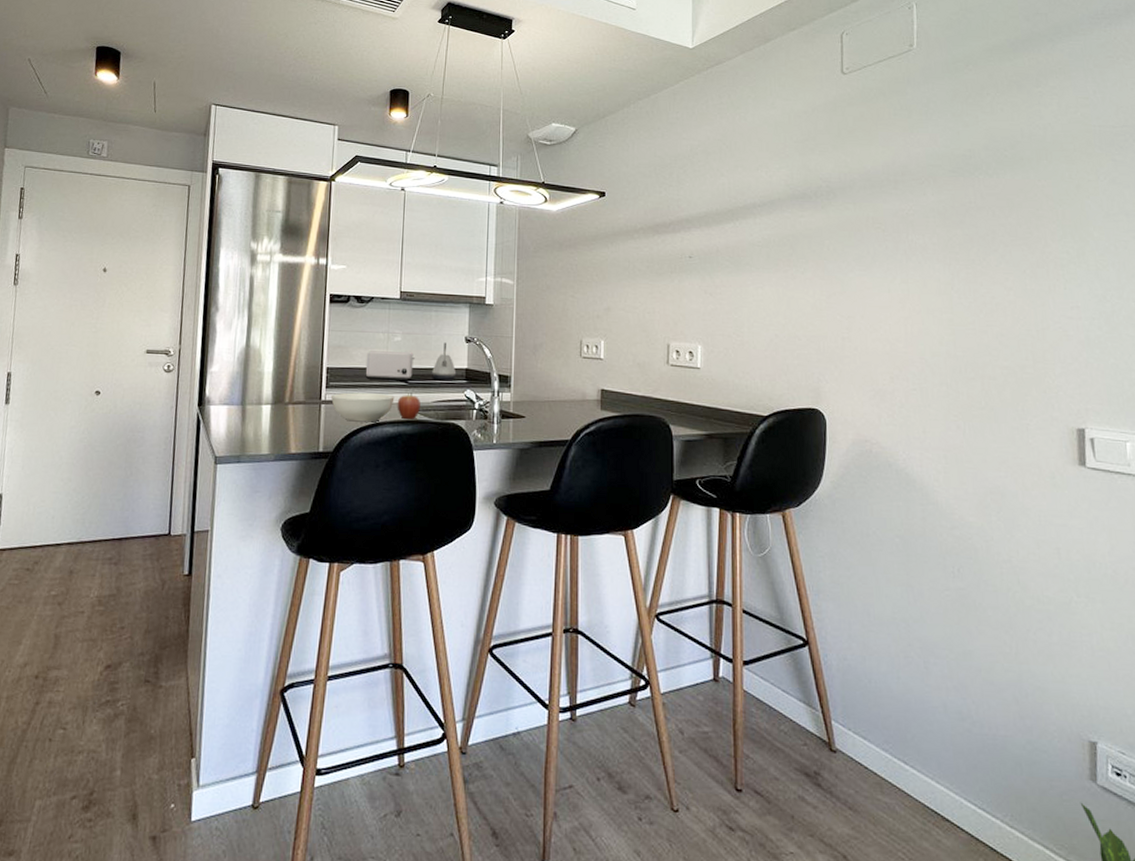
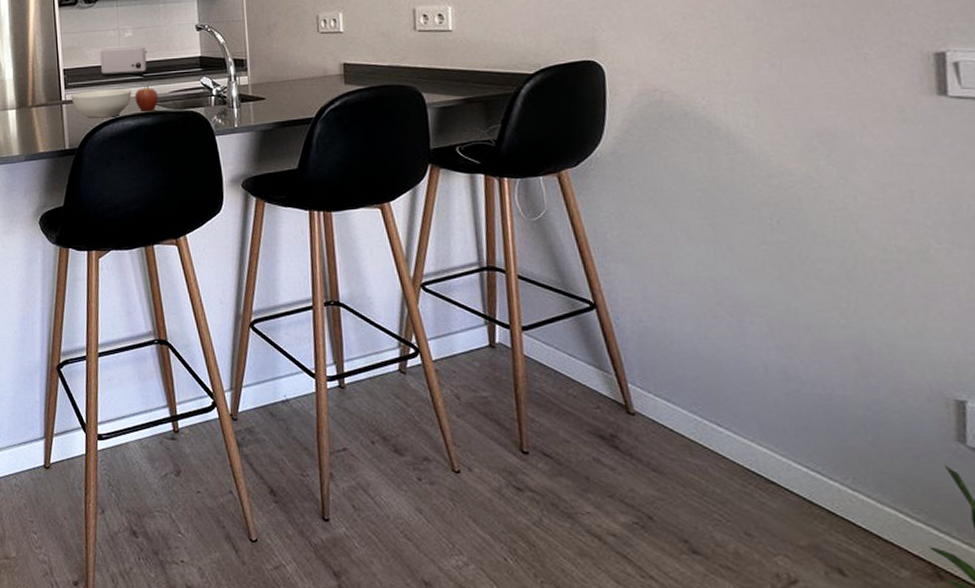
kettle: present [432,342,457,381] -> none [166,33,191,71]

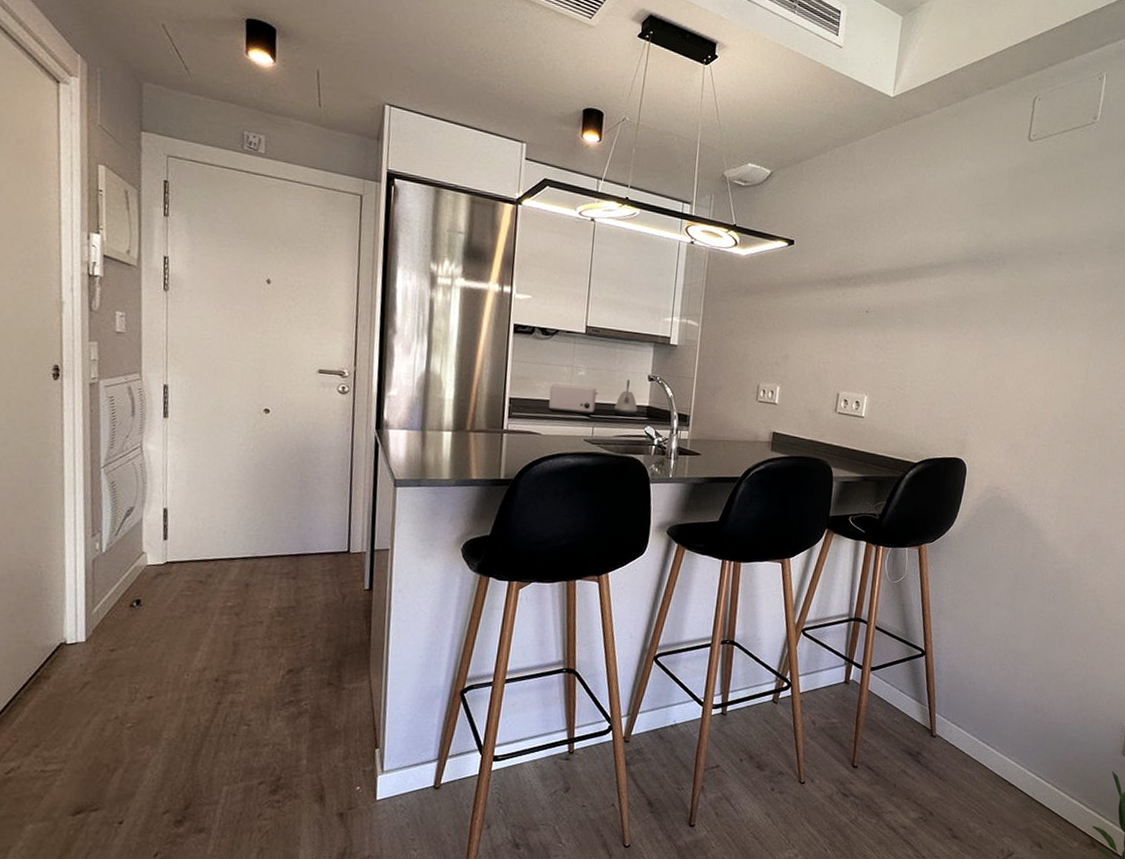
bowl: present [70,89,132,118] -> none [512,423,577,453]
fruit: present [134,85,158,112] -> none [578,426,602,453]
kettle: none [166,33,191,71] -> present [614,379,638,418]

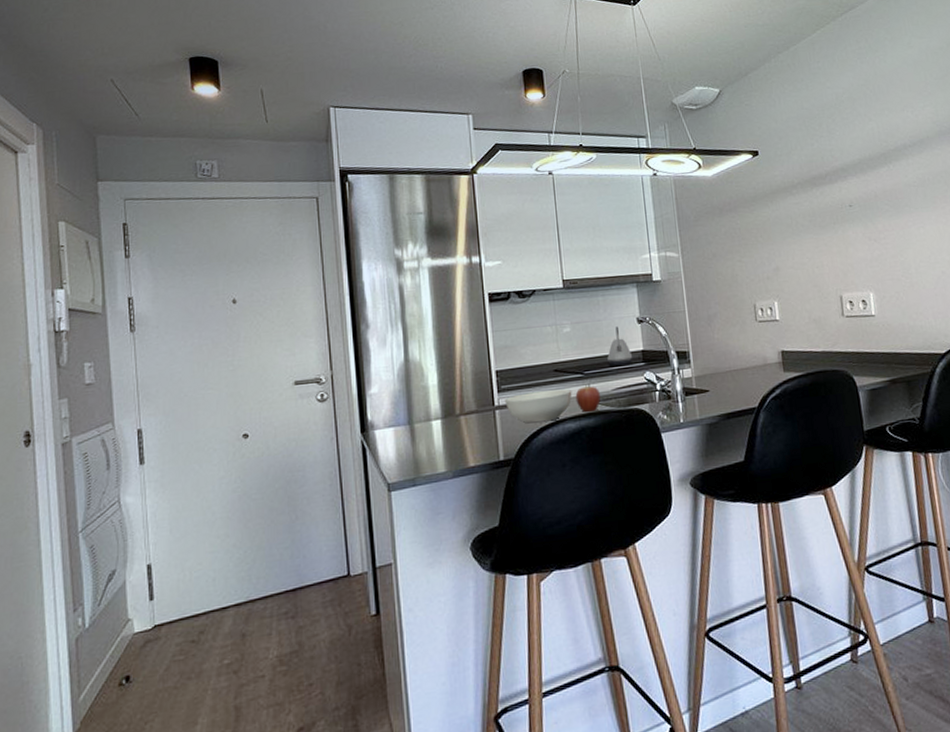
bowl: none [512,423,577,453] -> present [504,389,572,424]
toaster: present [548,382,599,415] -> none [536,341,589,376]
fruit: none [578,426,602,453] -> present [575,384,601,413]

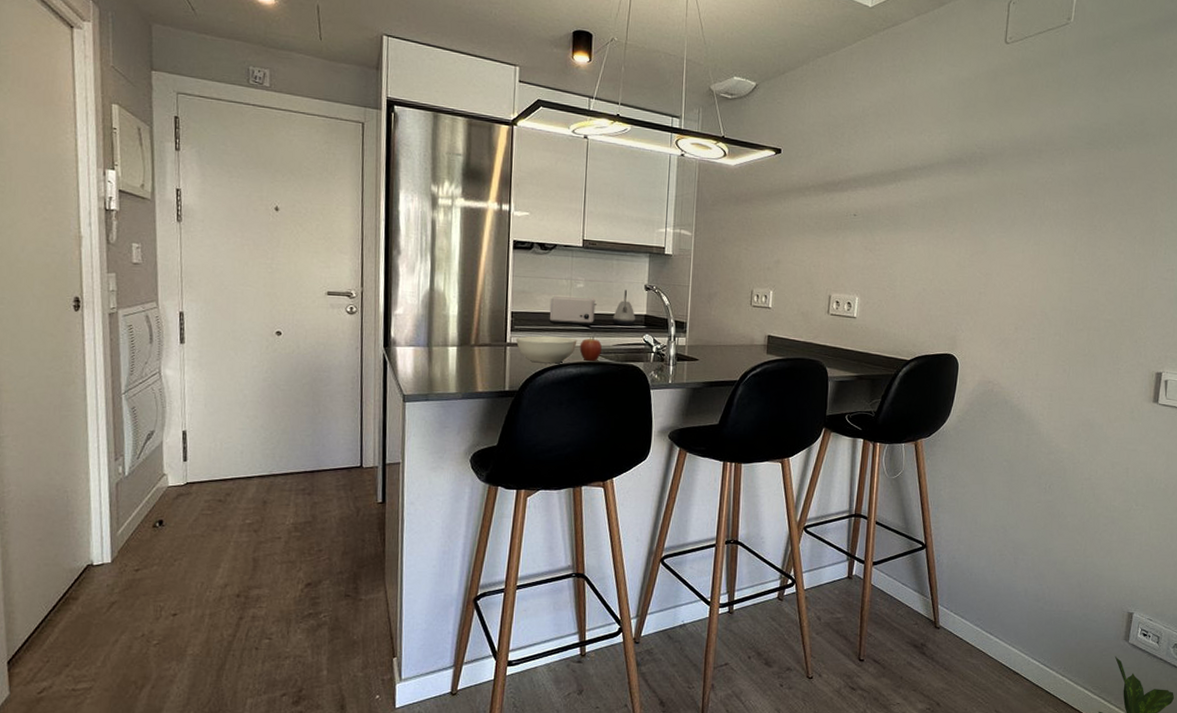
toaster: none [536,341,589,376] -> present [549,295,598,325]

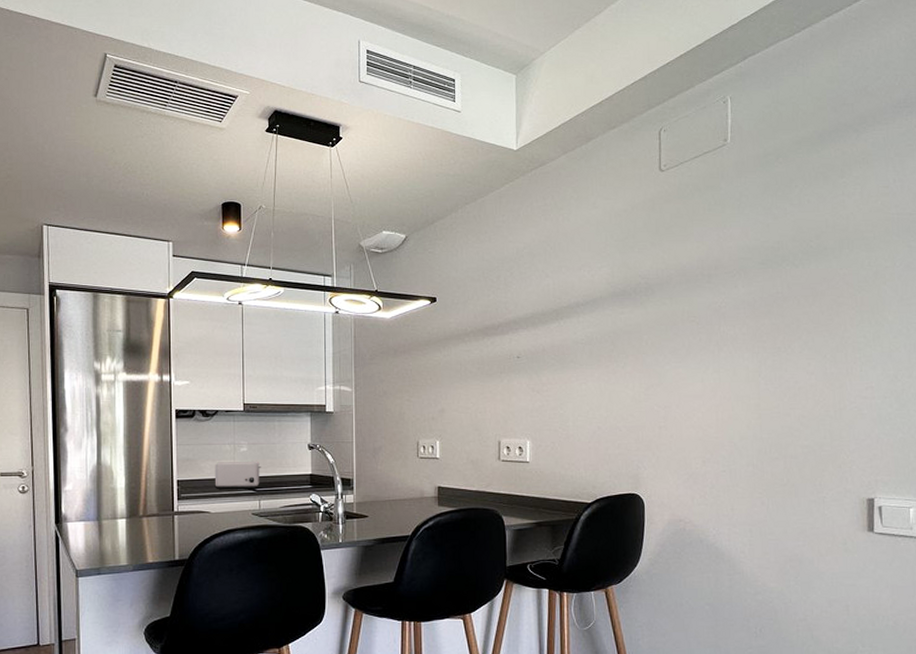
bowl: present [515,336,577,364] -> none [182,502,244,530]
fruit: present [579,336,602,362] -> none [246,500,269,526]
kettle: present [613,290,636,326] -> none [278,450,302,487]

